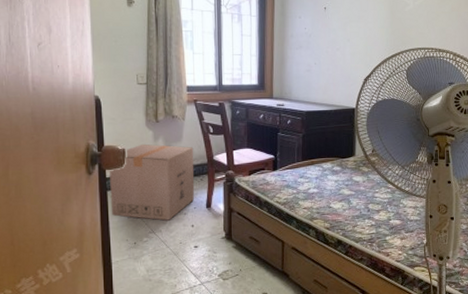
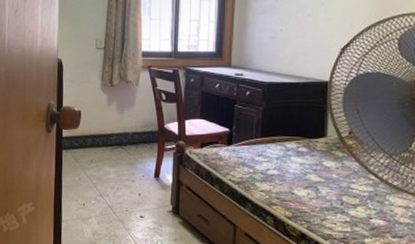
cardboard box: present [110,143,195,221] -> none [64,106,145,186]

